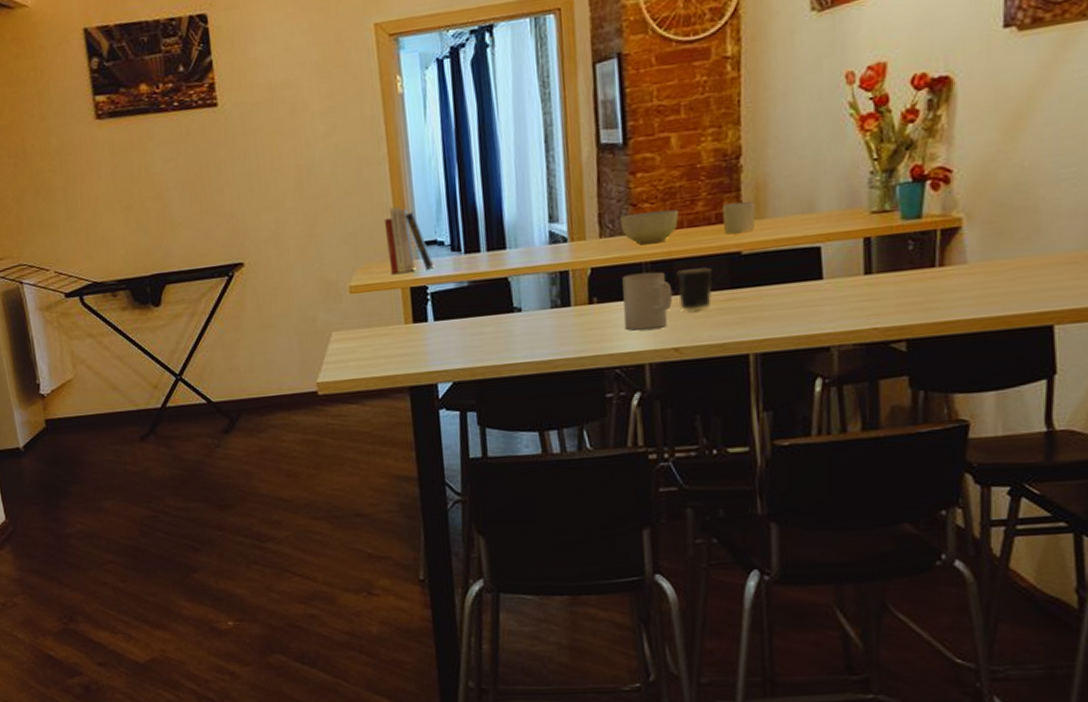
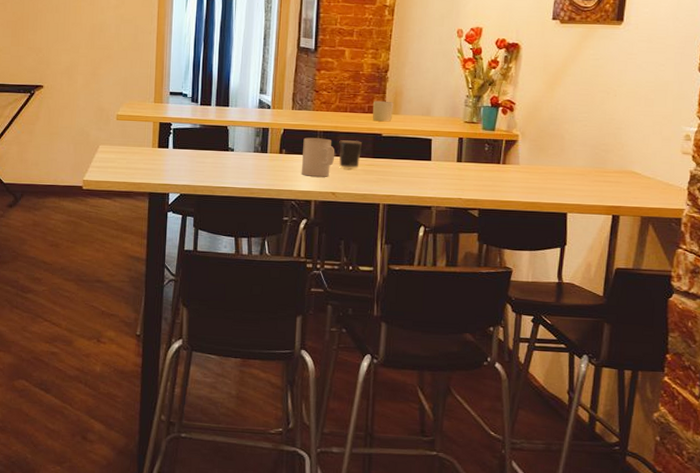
books: present [383,207,433,274] -> none [147,65,178,112]
bowl: present [619,209,679,245] -> none [306,97,346,120]

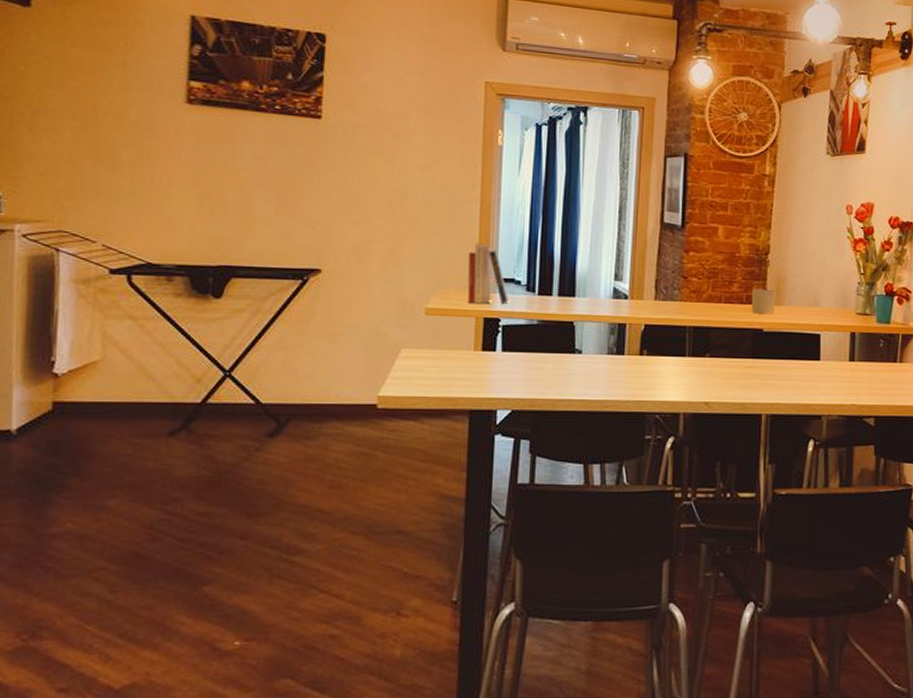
books: none [147,65,178,112] -> present [467,243,508,304]
cup: present [301,137,335,177] -> none [666,334,708,383]
mug: present [338,140,363,169] -> none [712,337,741,373]

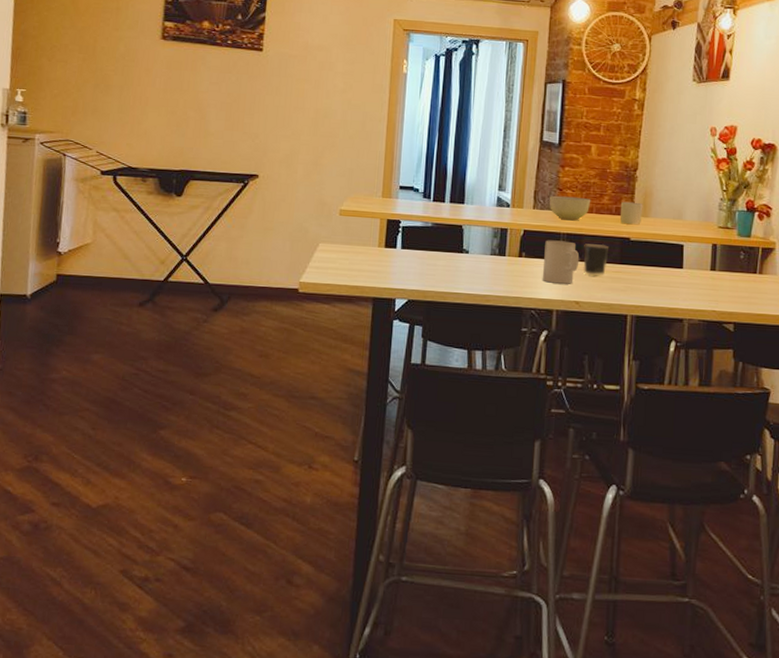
books: present [467,243,508,304] -> none [374,156,408,208]
cup: none [666,334,708,383] -> present [542,240,580,284]
bowl: none [672,284,719,312] -> present [549,195,591,221]
mug: none [712,337,741,373] -> present [583,244,610,276]

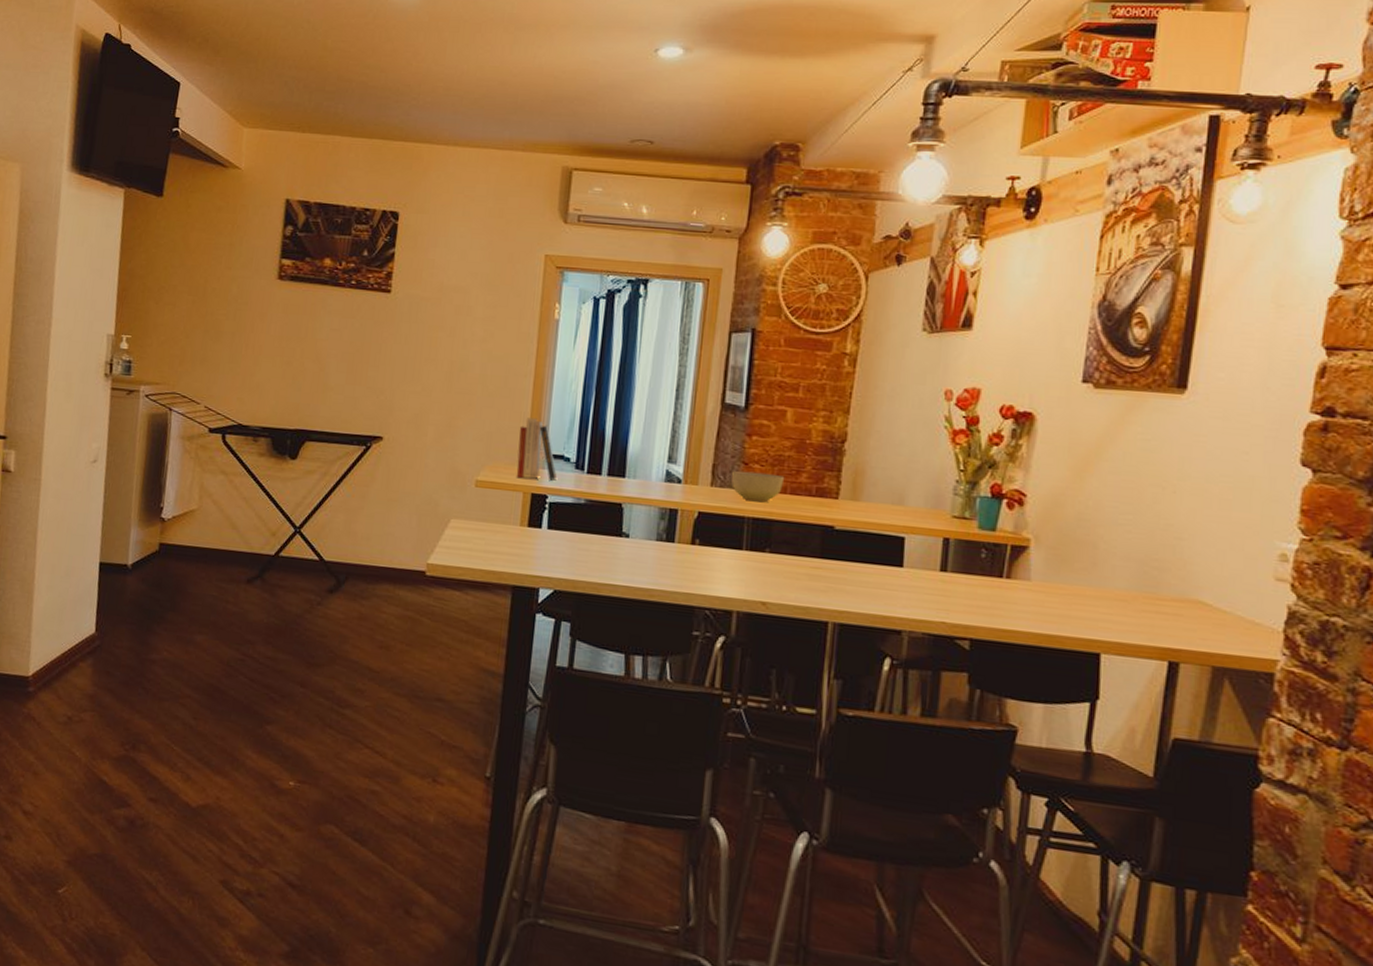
books: none [374,156,408,208] -> present [516,417,557,481]
cup: present [542,240,580,284] -> none [719,525,768,581]
mug: present [583,244,610,276] -> none [772,531,807,572]
mug: present [620,201,643,225] -> none [821,480,853,511]

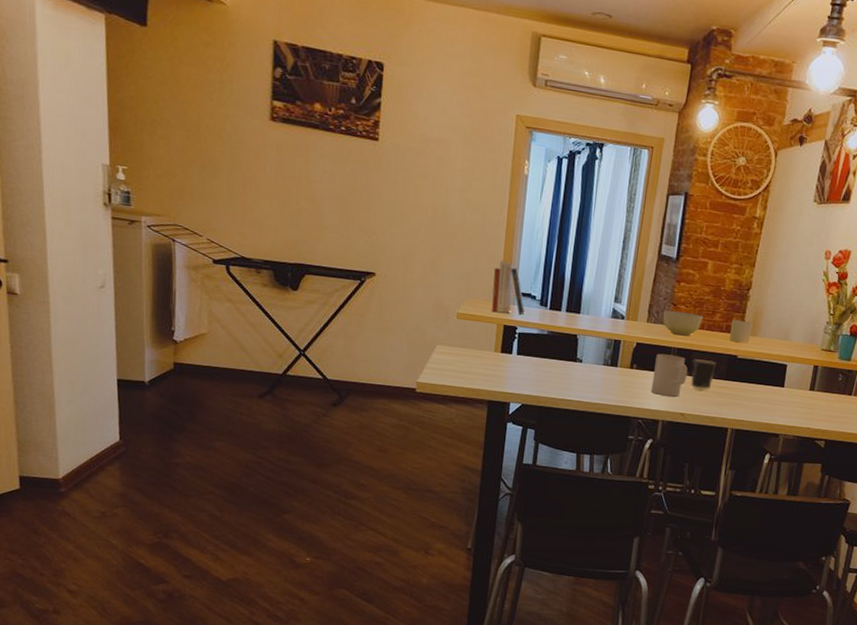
cup: none [719,525,768,581] -> present [650,353,688,397]
mug: none [772,531,807,572] -> present [690,359,717,391]
mug: none [821,480,853,511] -> present [729,319,753,344]

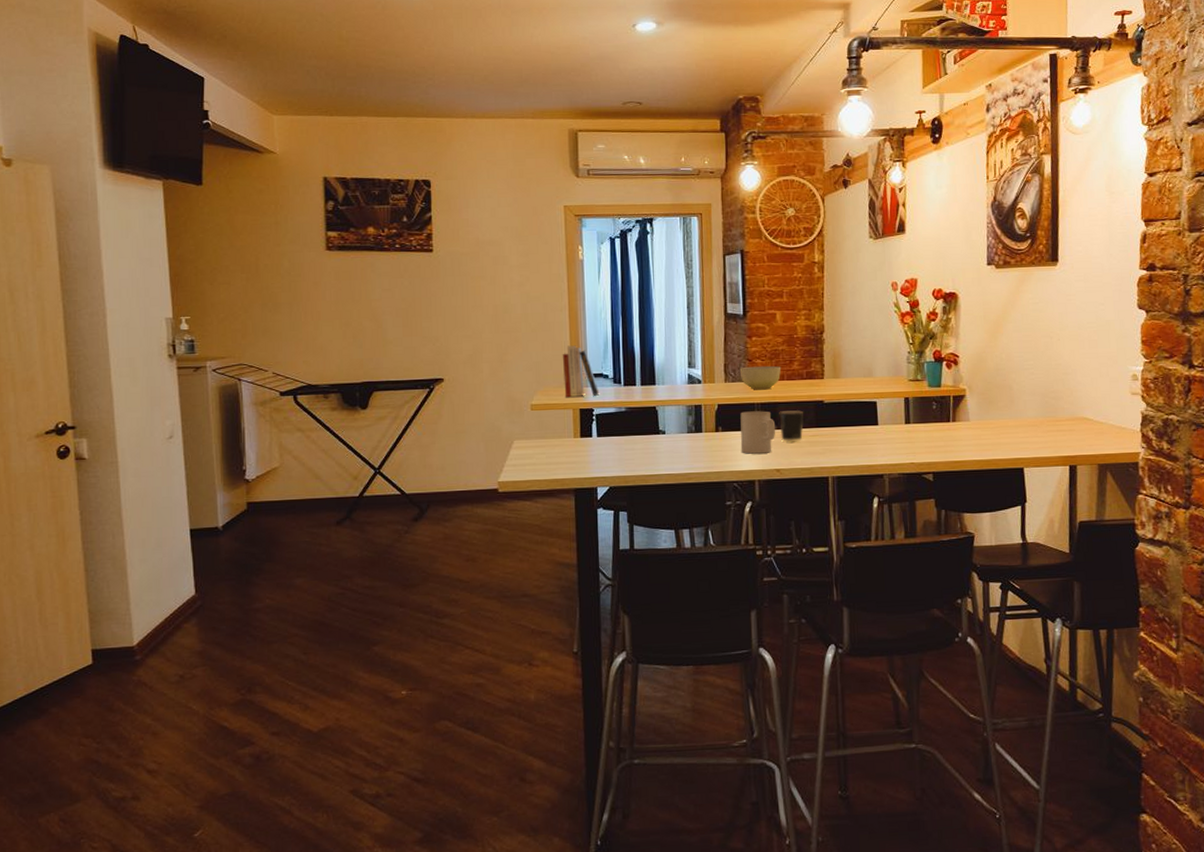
mug: present [729,319,753,344] -> none [810,364,833,388]

